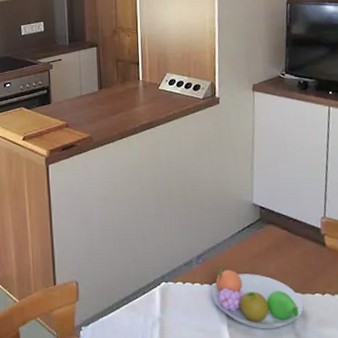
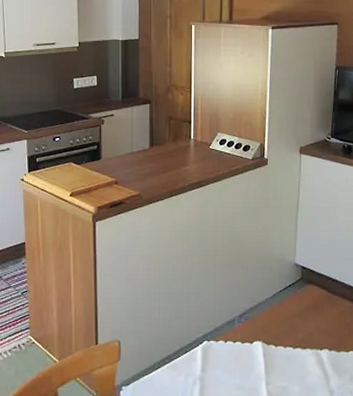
fruit bowl: present [212,268,304,330] -> none [252,326,338,387]

